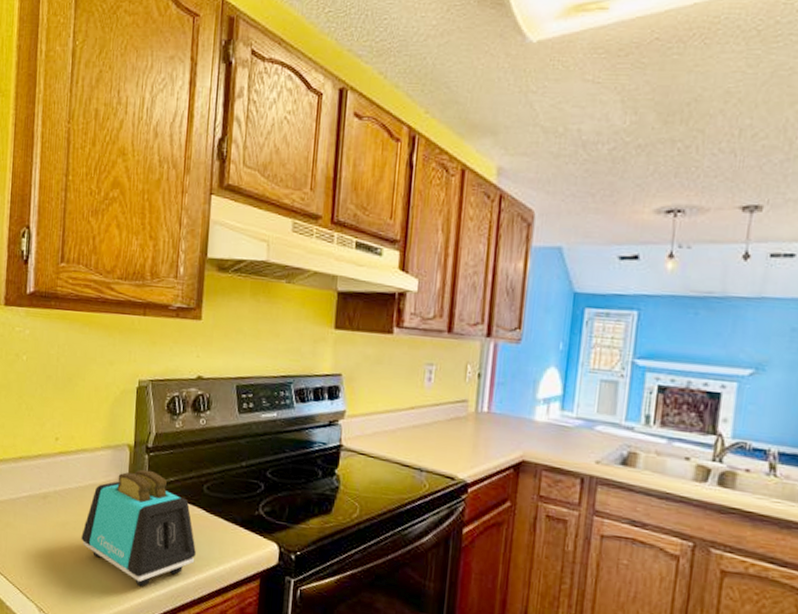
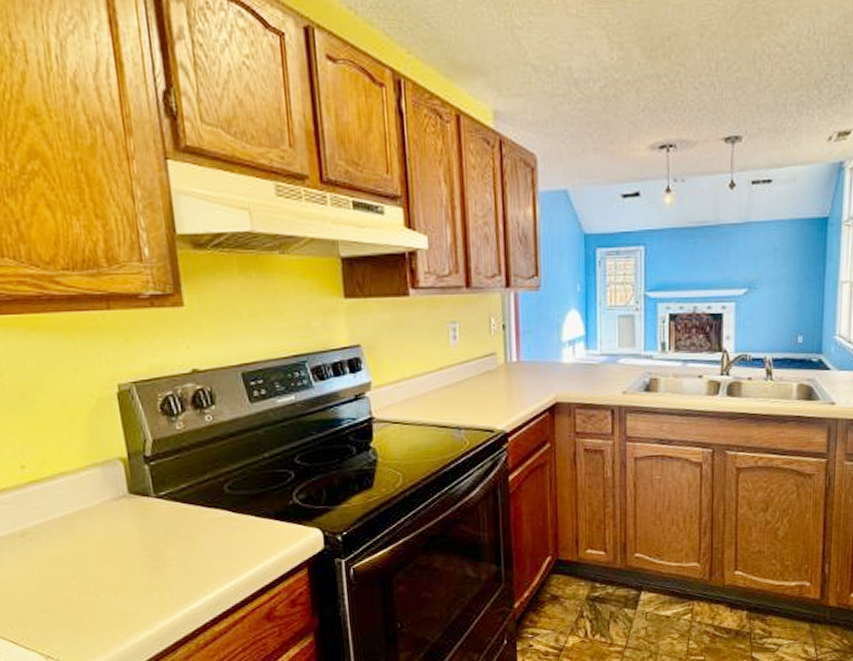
toaster: present [81,469,196,587] -> none [81,481,229,605]

